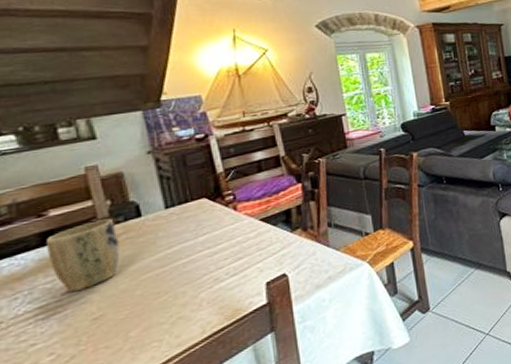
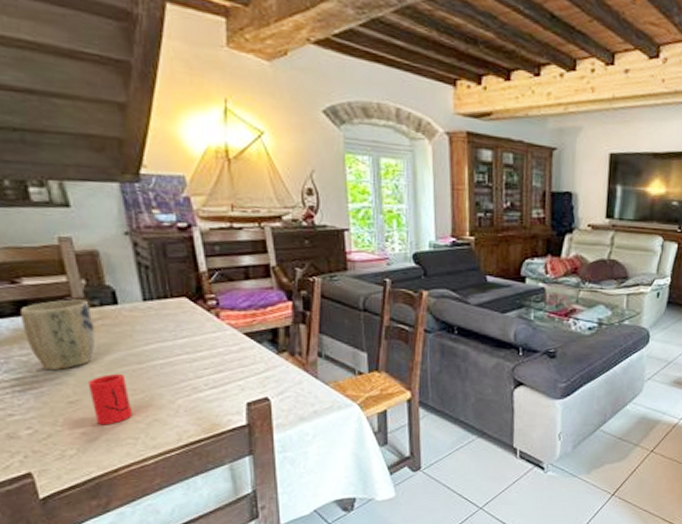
cup: none [112,280,157,335] -> present [88,373,133,425]

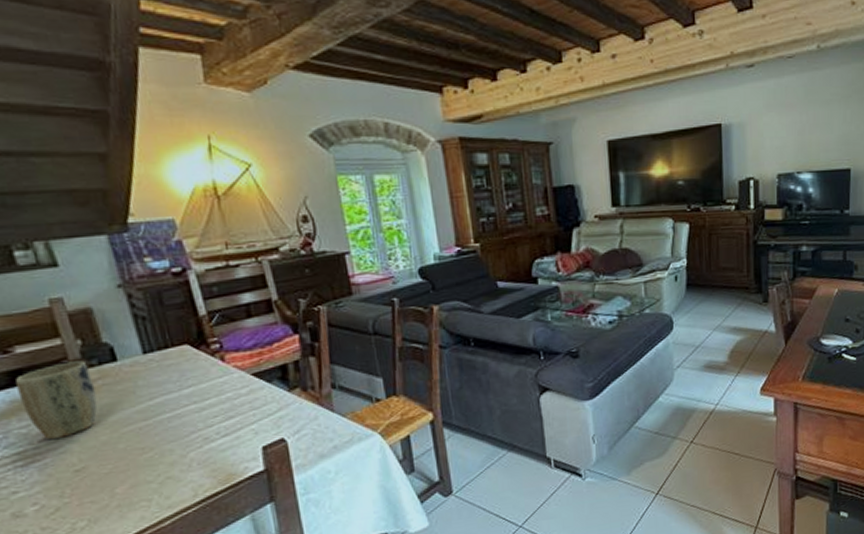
cup: present [88,373,133,425] -> none [93,433,144,491]

